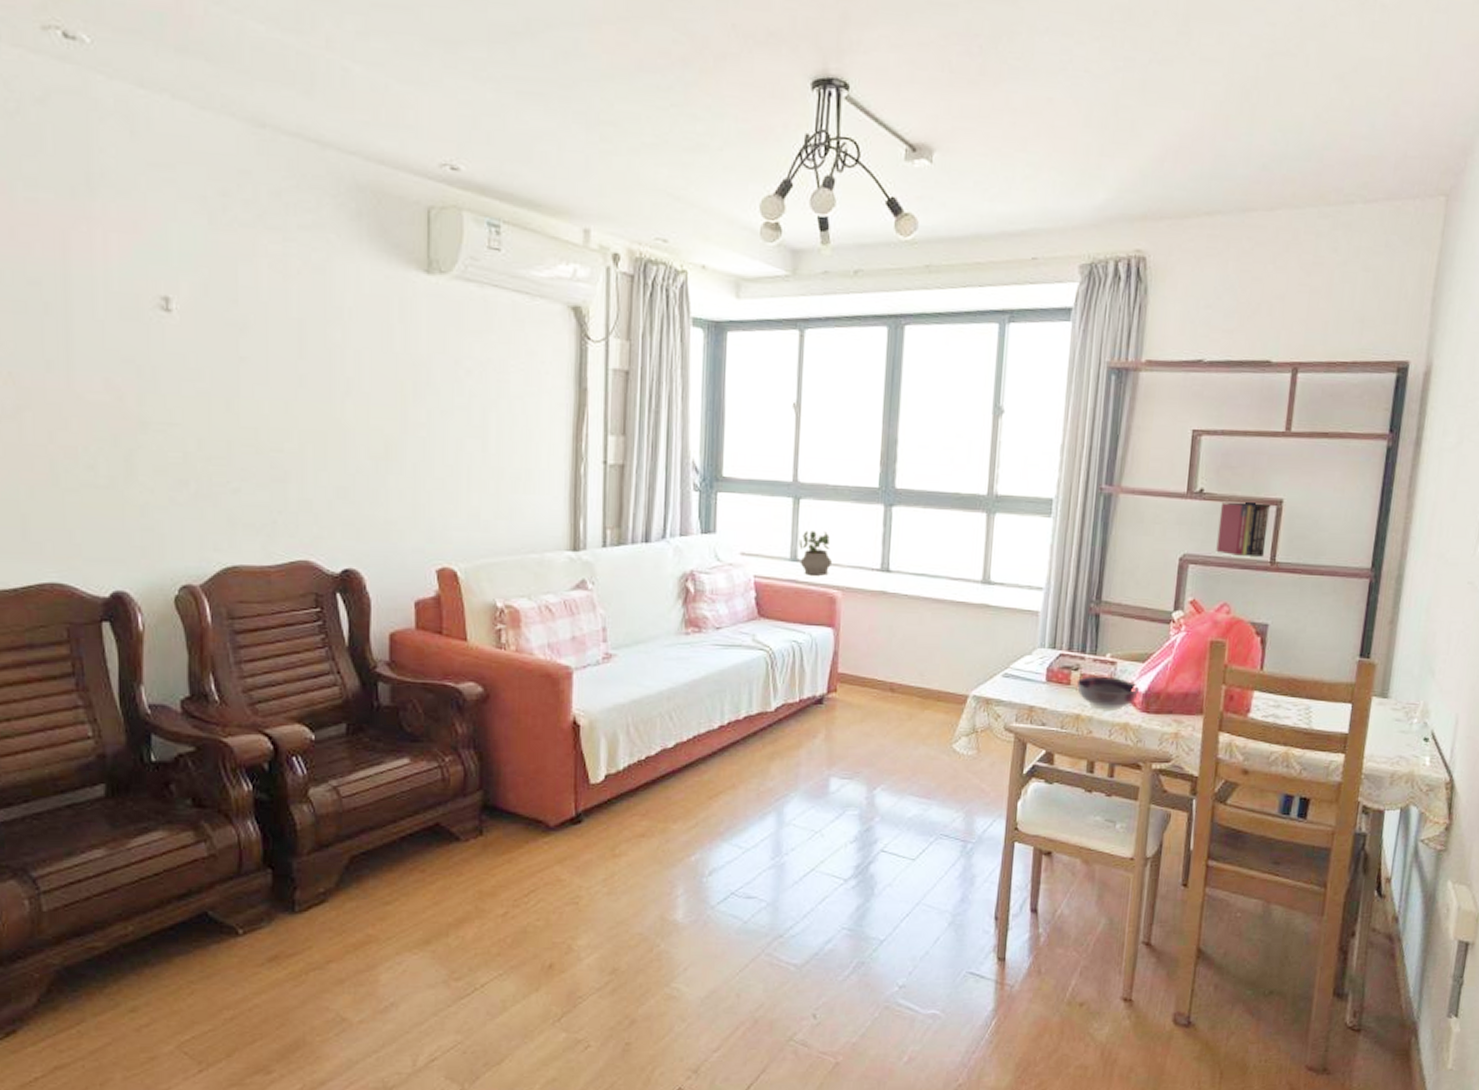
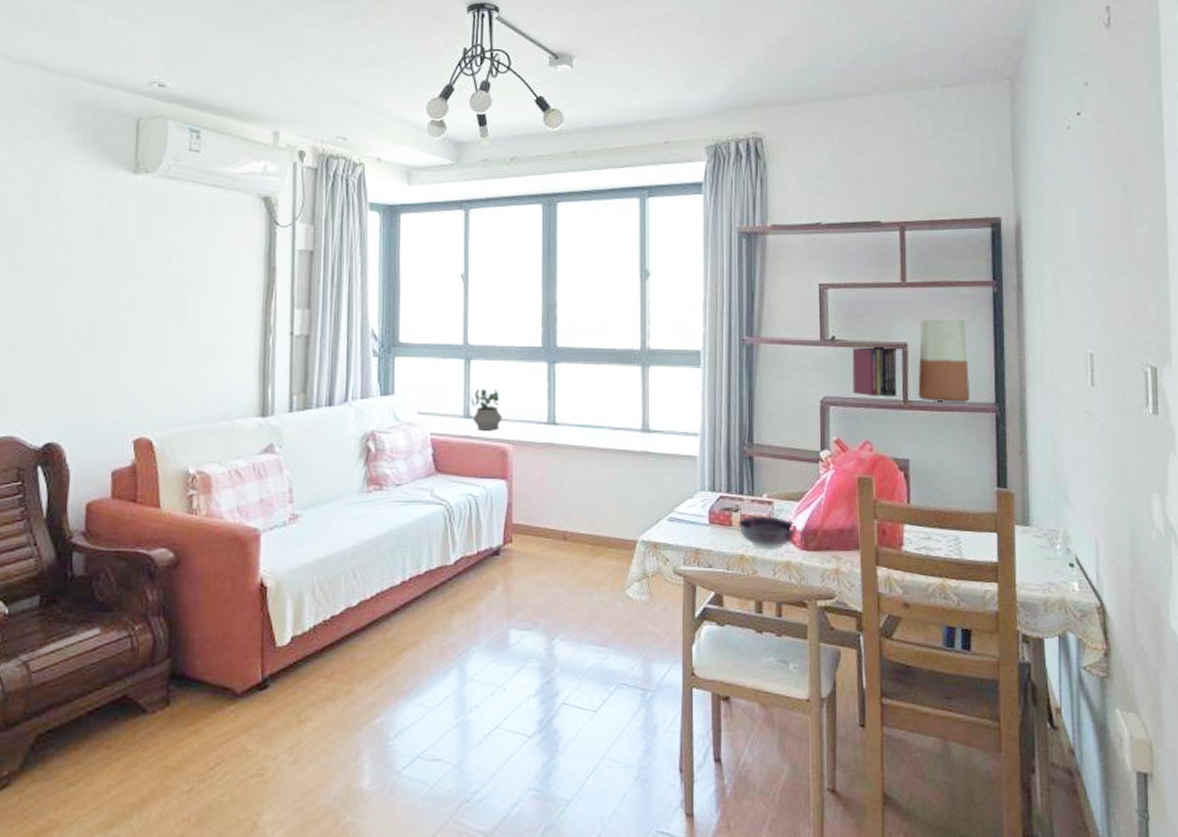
vase: none [1287,473,1352,566] -> present [918,319,970,402]

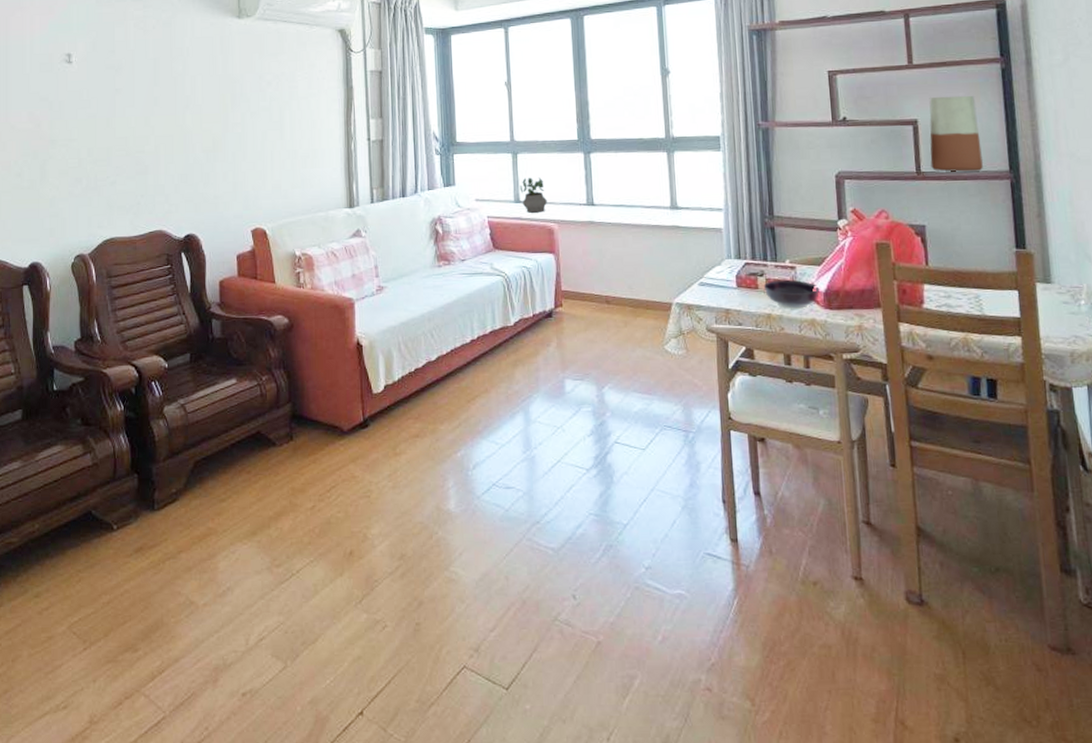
books: present [852,344,897,398] -> none [863,122,910,170]

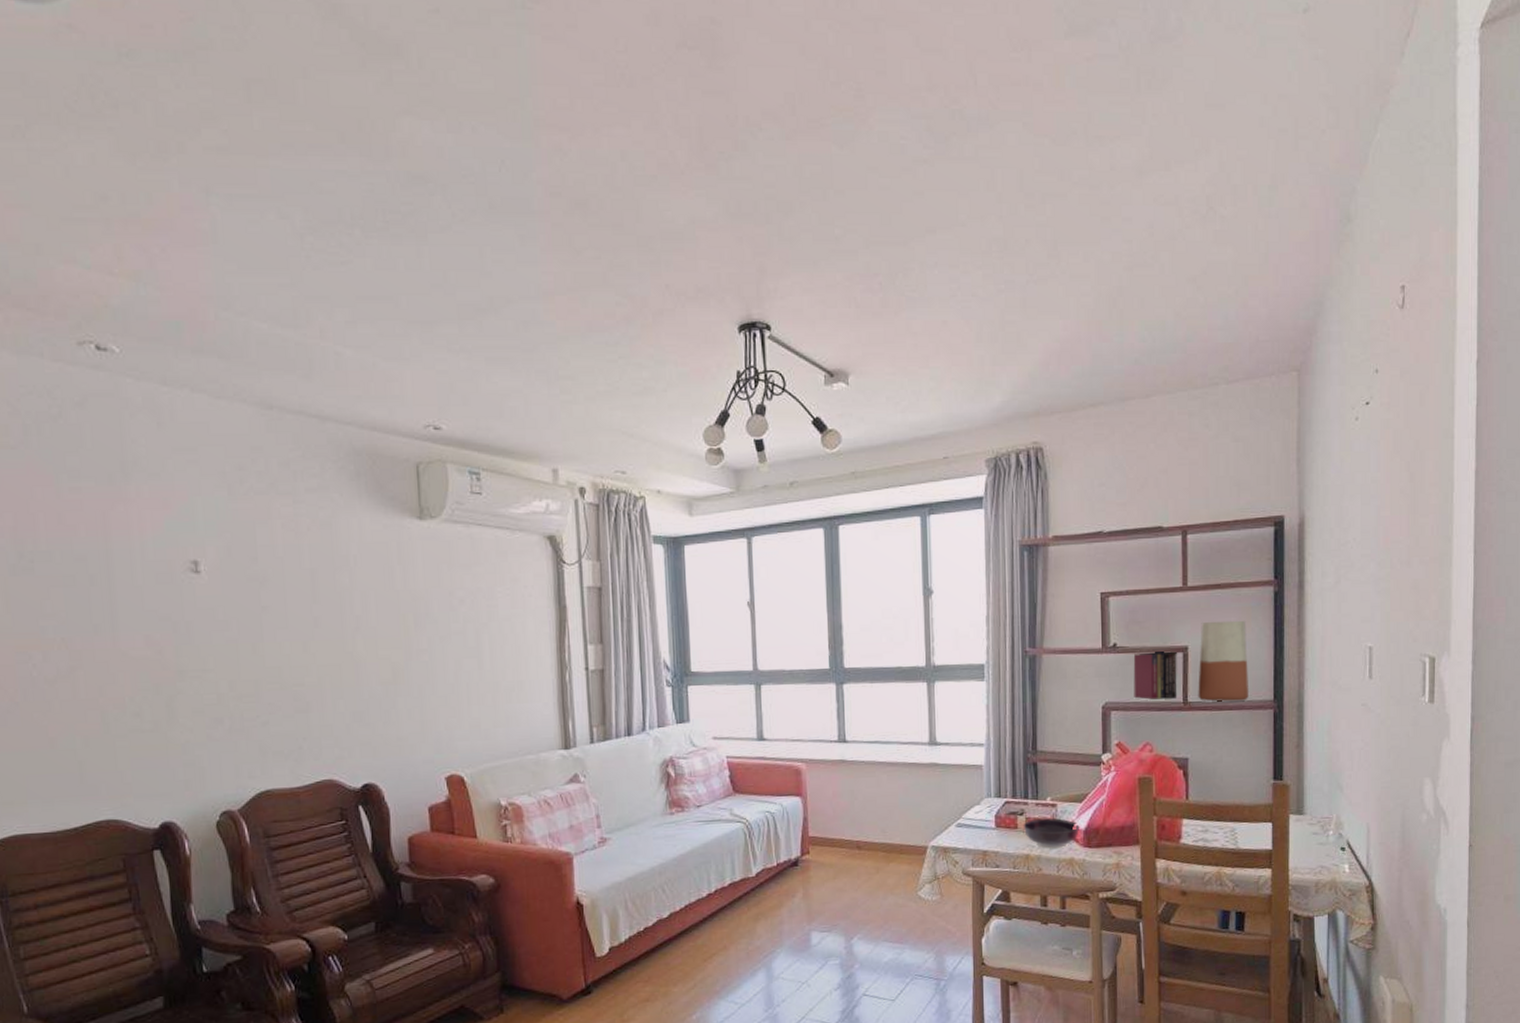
potted plant: present [520,177,548,213] -> none [764,711,795,752]
books: none [863,122,910,170] -> present [1133,649,1177,700]

